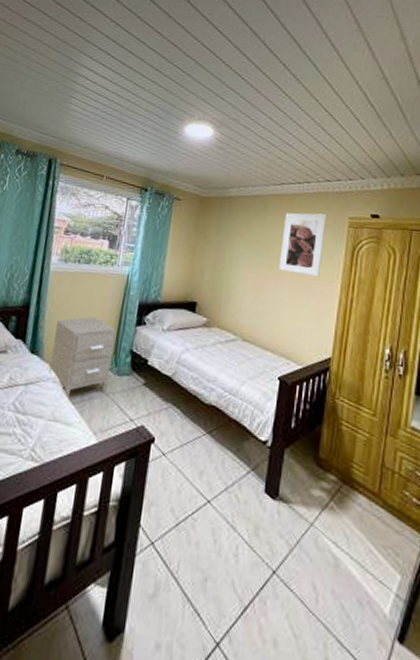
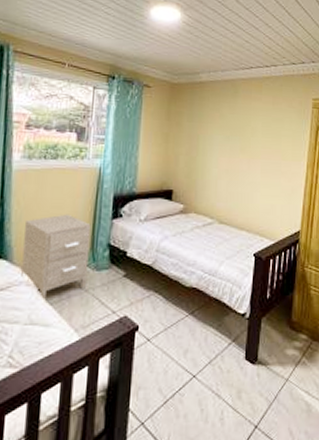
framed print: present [279,212,328,277] -> none [250,95,294,157]

